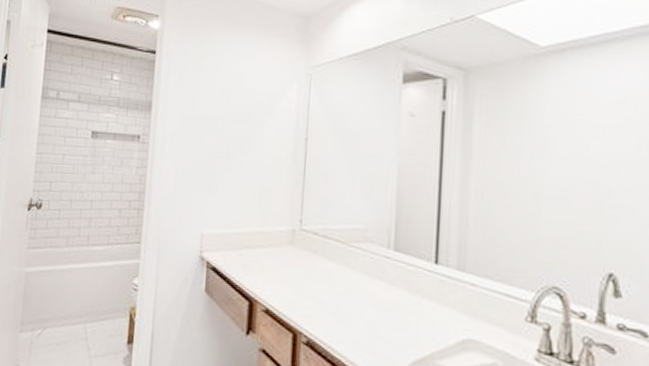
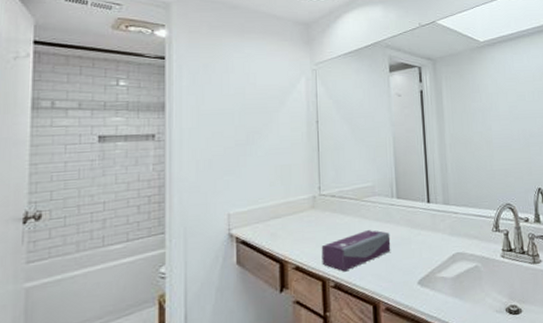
tissue box: none [295,283,381,329] -> present [321,230,391,272]

